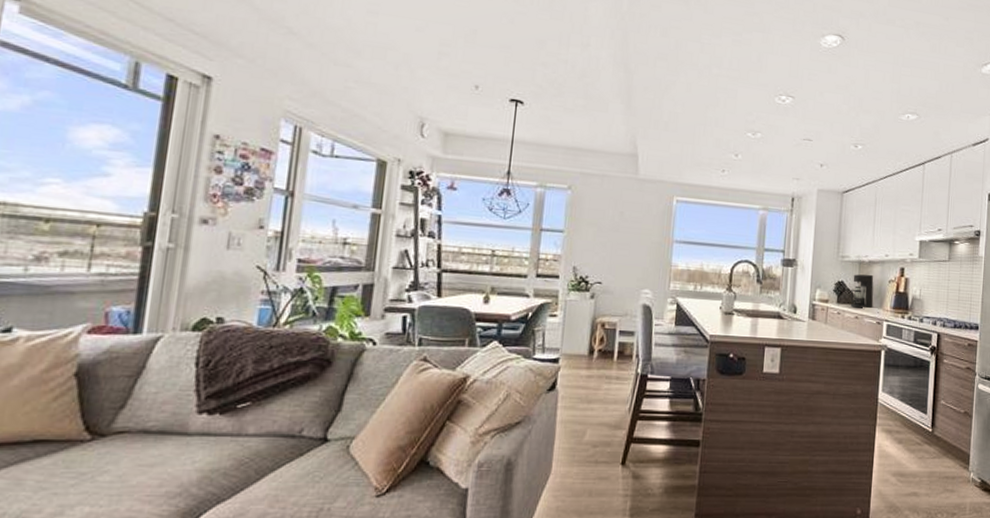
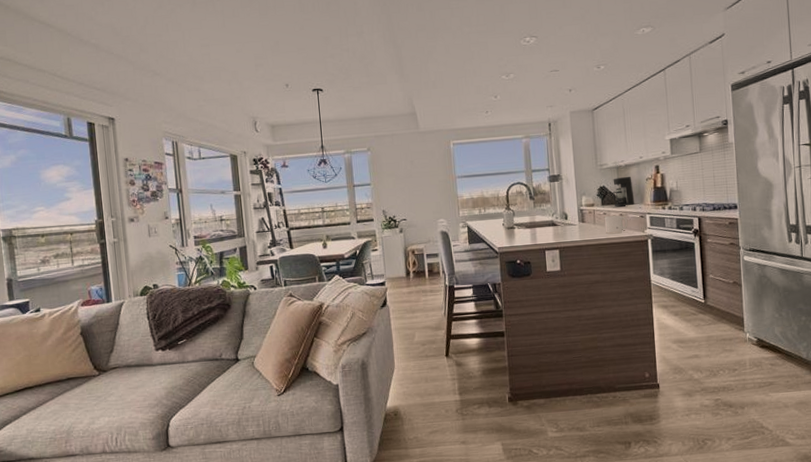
mug: none [836,317,863,339] -> present [604,215,628,235]

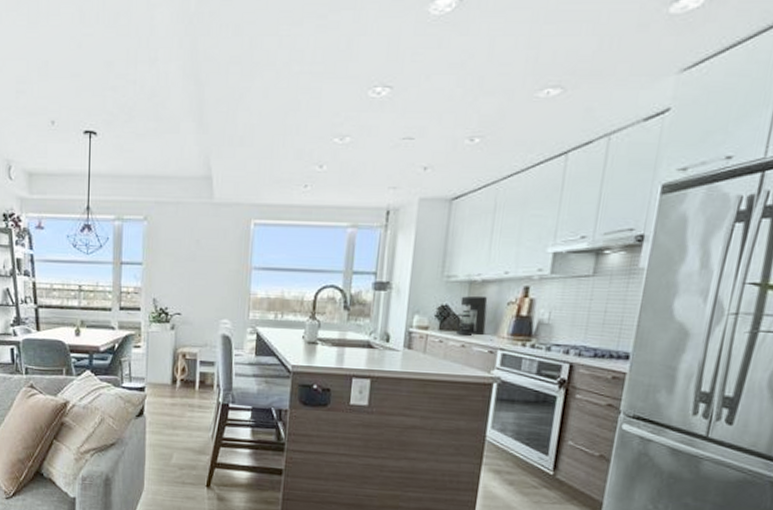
mug: present [604,215,628,235] -> none [437,345,471,370]

